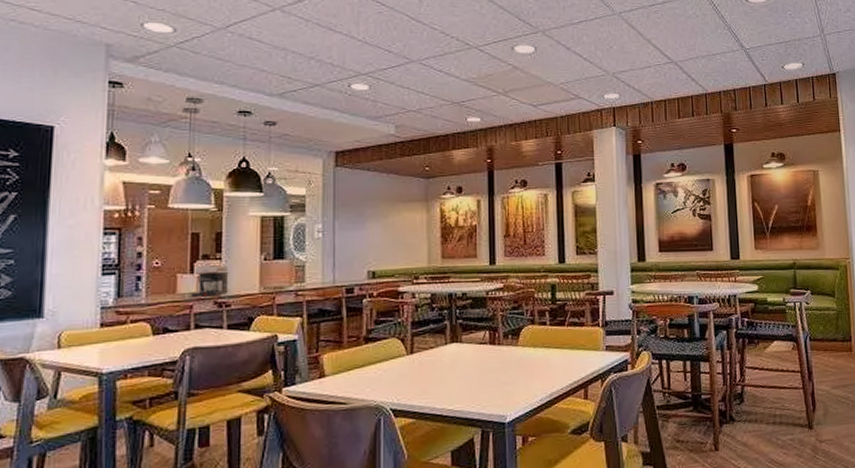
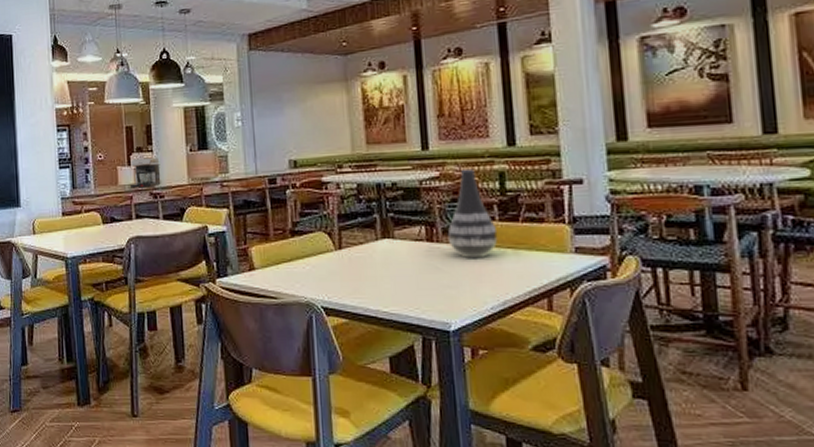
vase: none [507,281,548,359] -> present [447,168,498,259]

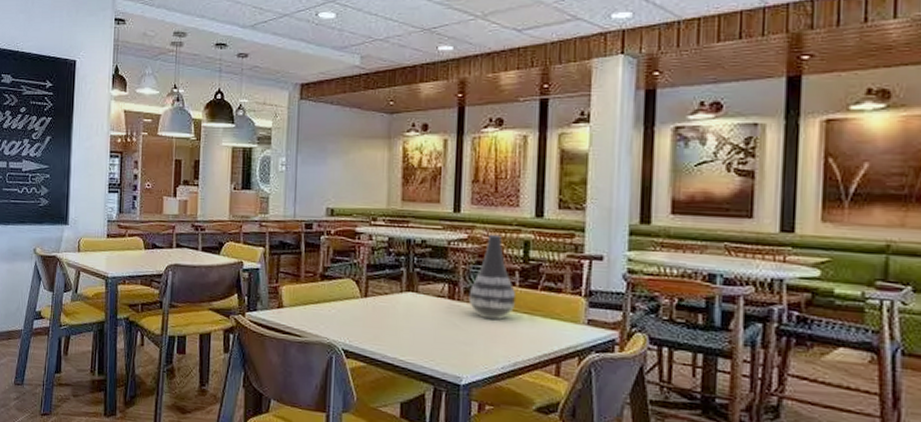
coffee maker: present [129,157,161,189] -> none [173,190,204,220]

